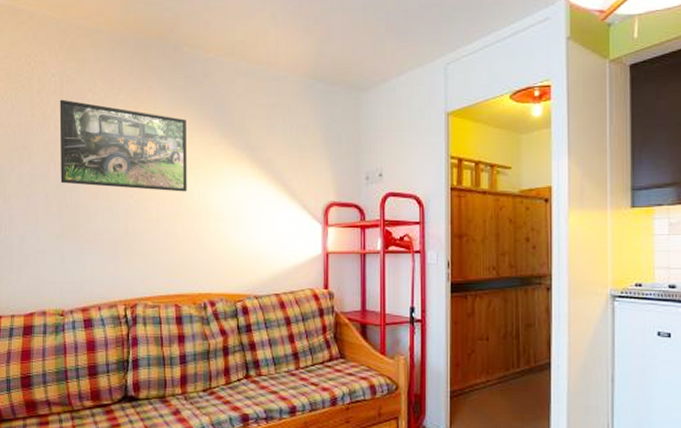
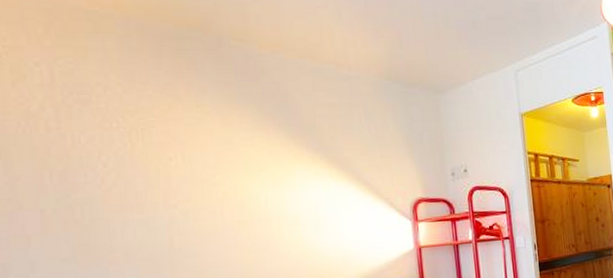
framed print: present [59,99,187,192] -> none [51,94,251,198]

